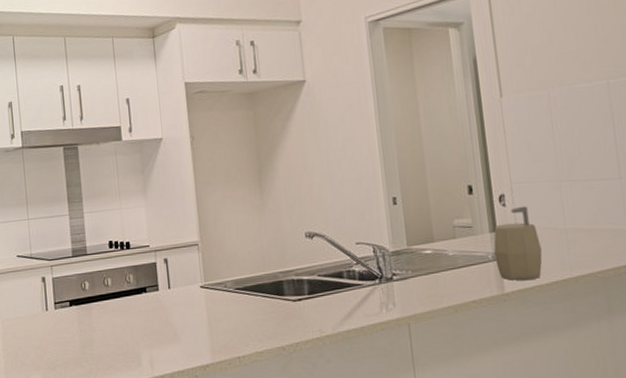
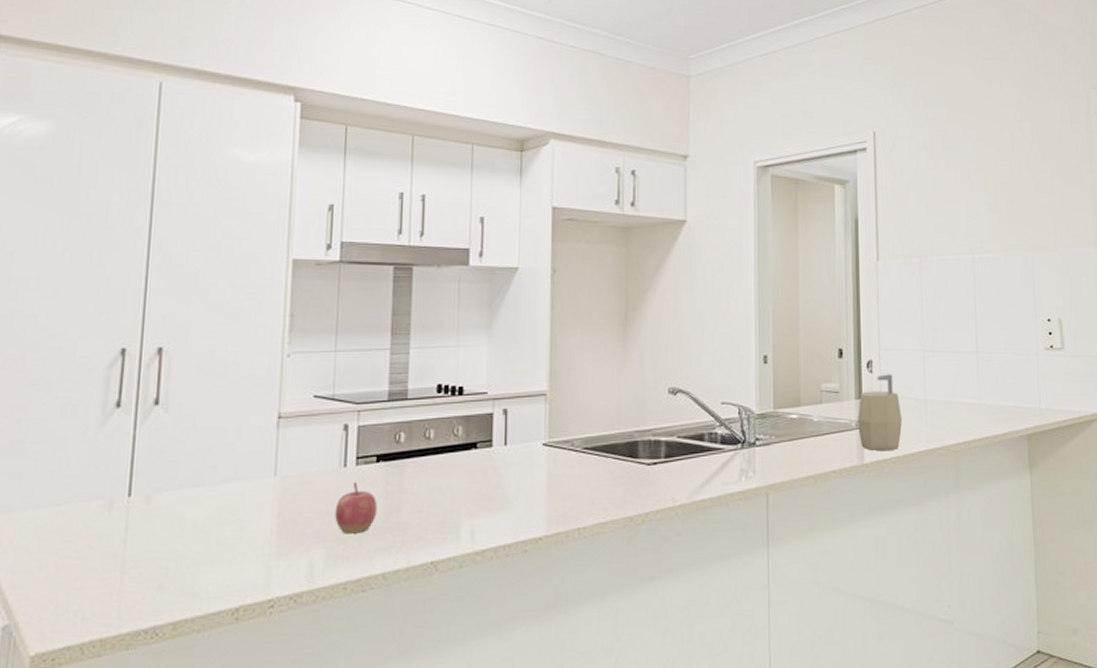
apple: none [43,323,76,363] -> present [335,483,378,534]

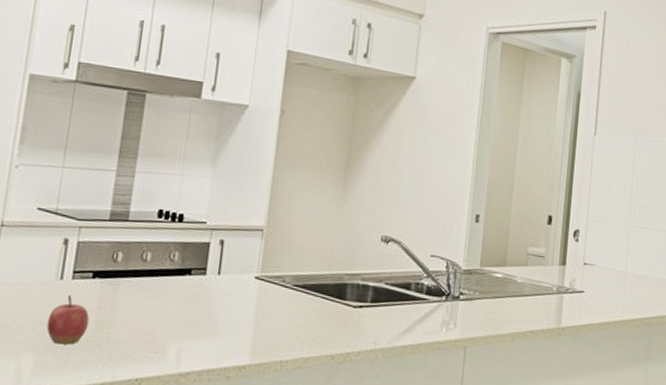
soap dispenser: present [858,374,902,451] -> none [558,244,602,318]

